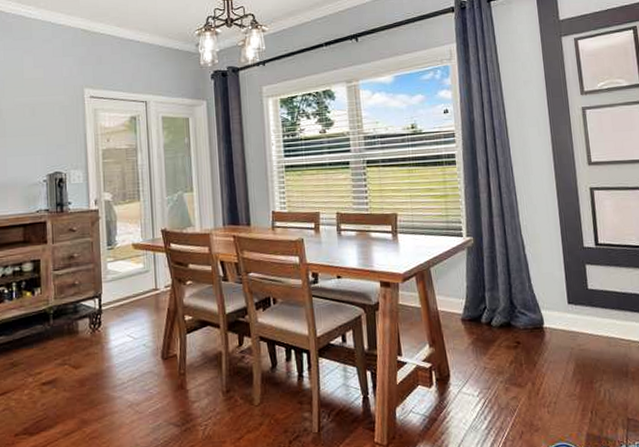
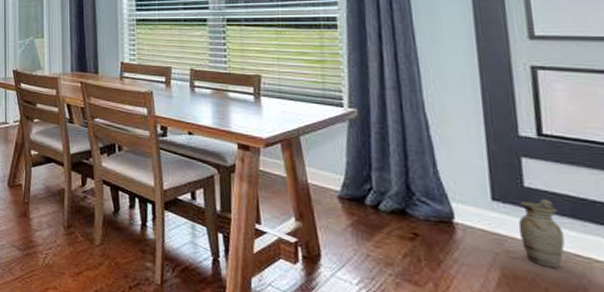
ceramic jug: none [585,297,614,353] -> present [518,199,565,268]

